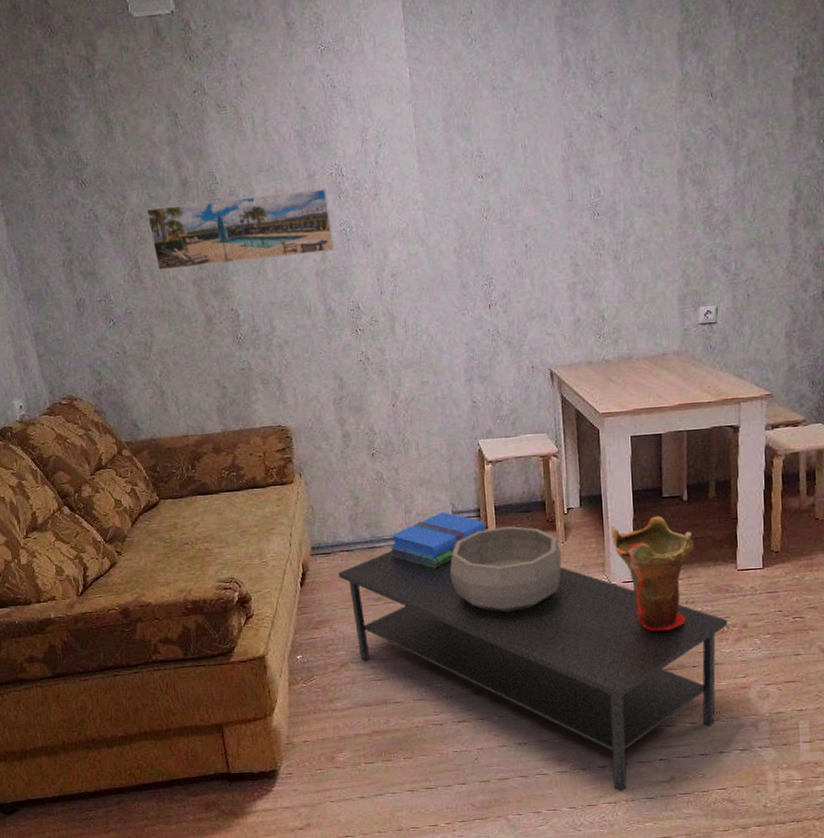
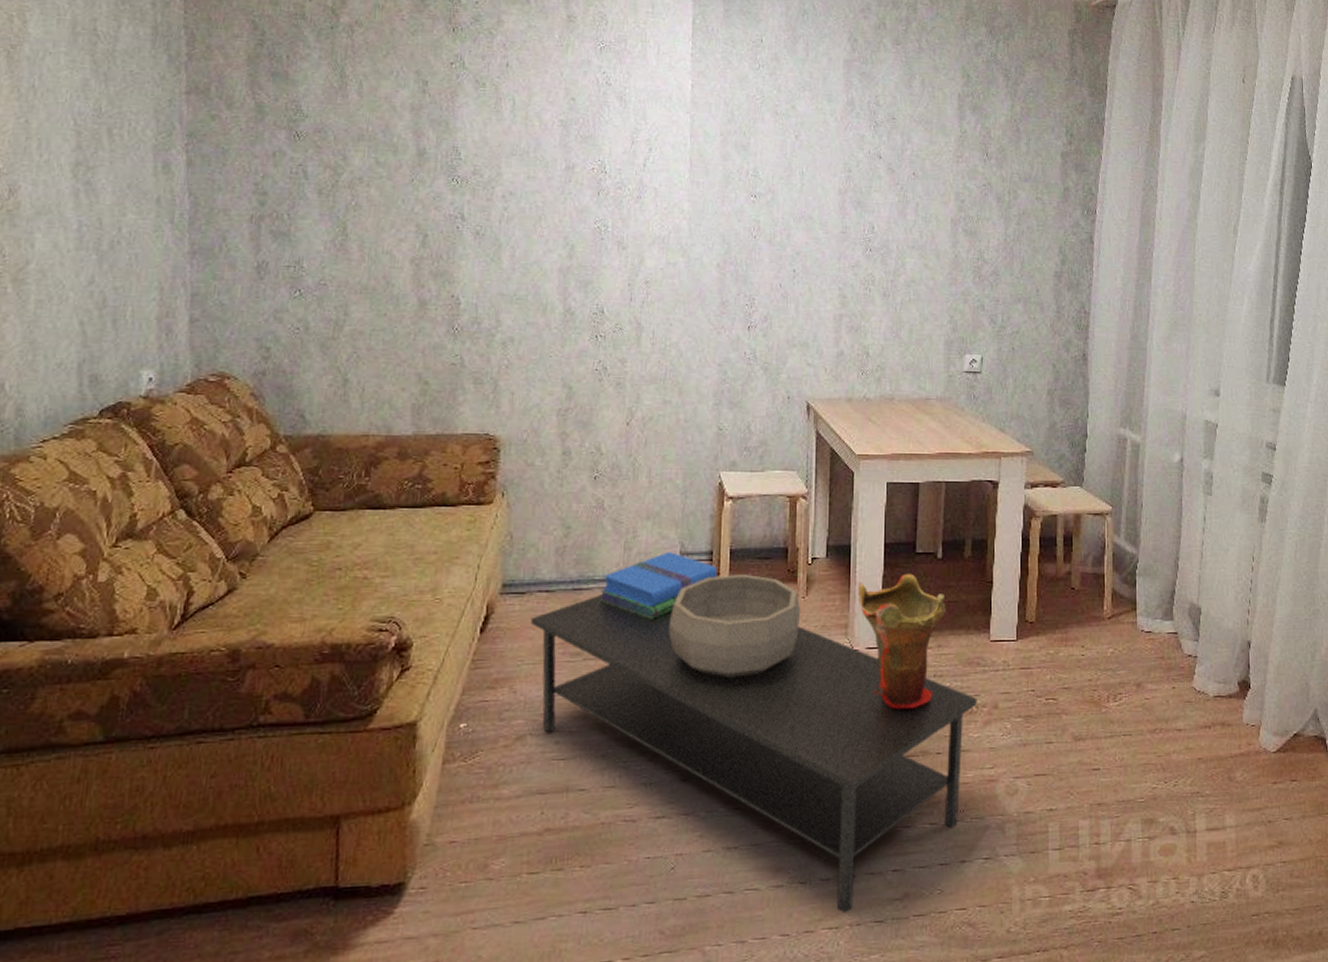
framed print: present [145,189,334,271] -> none [368,173,585,249]

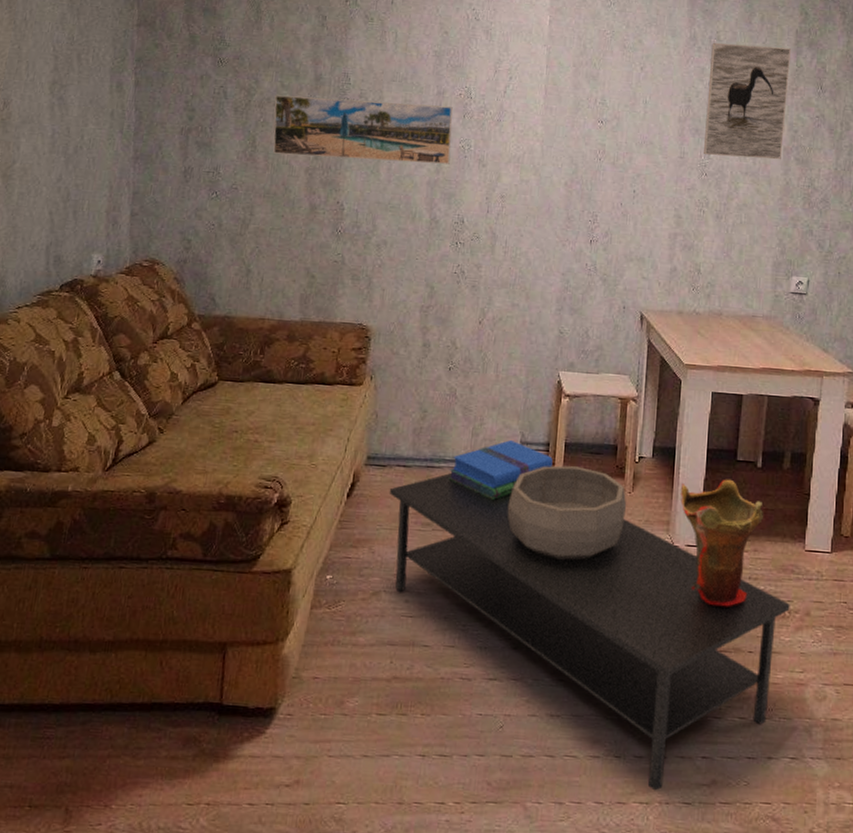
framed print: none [368,173,585,249] -> present [273,95,453,164]
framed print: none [866,107,954,232] -> present [703,42,791,160]

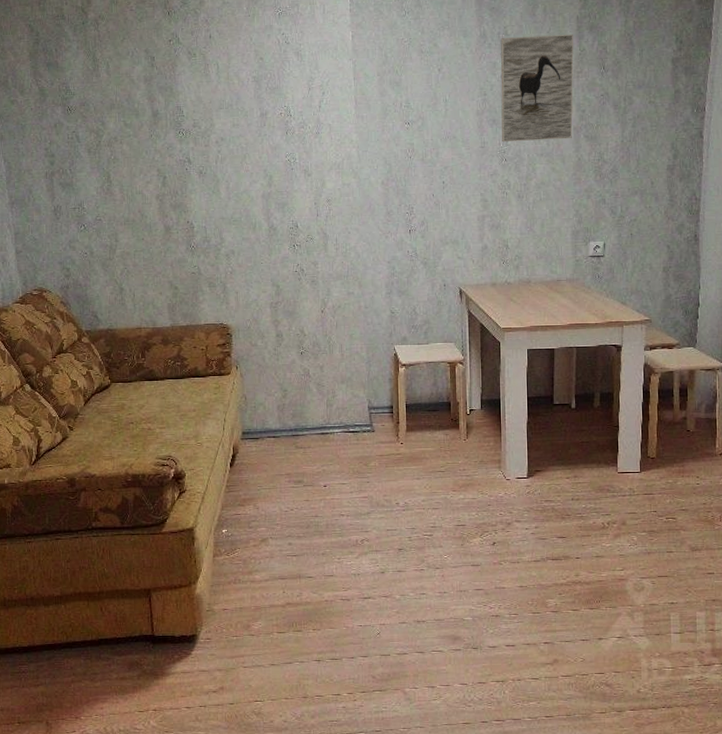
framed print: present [273,95,453,164] -> none [120,126,279,186]
coffee table: present [389,473,790,791] -> none [264,439,608,672]
books: present [448,440,553,500] -> none [311,407,397,457]
decorative bowl: present [507,465,627,560] -> none [363,422,464,499]
vase: present [680,479,763,607] -> none [507,420,580,524]

